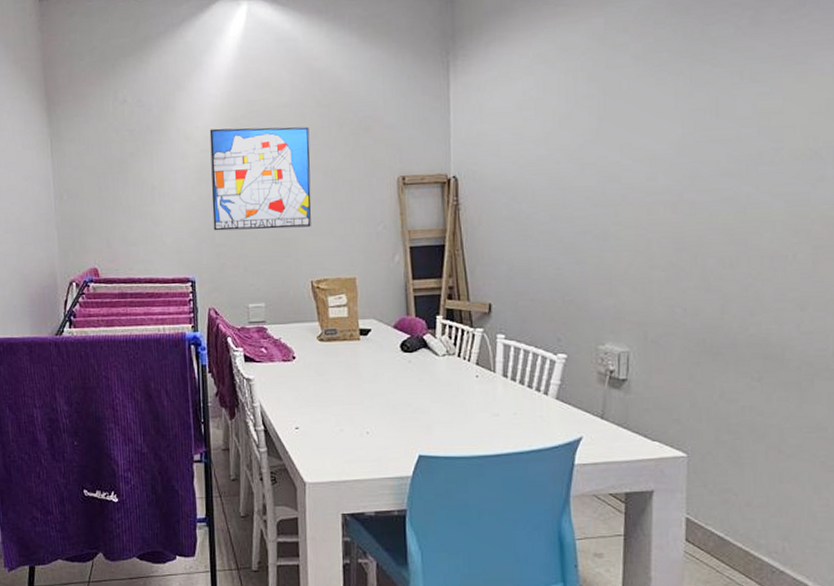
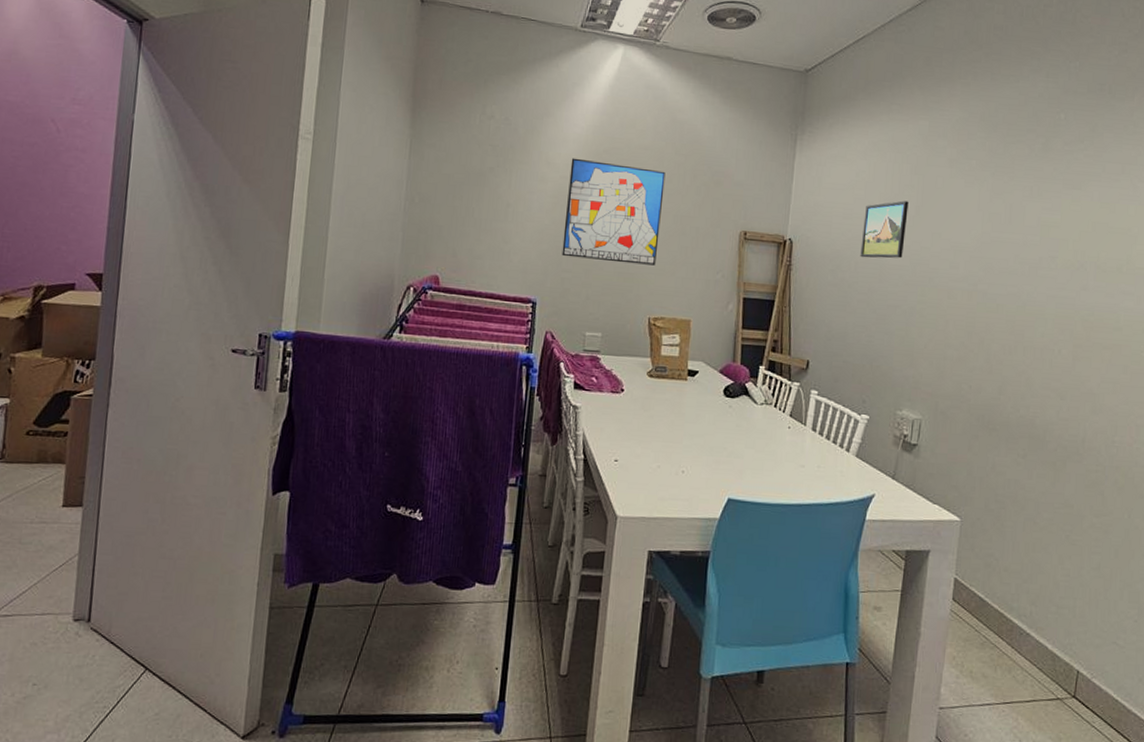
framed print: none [536,113,589,185] -> present [860,200,909,259]

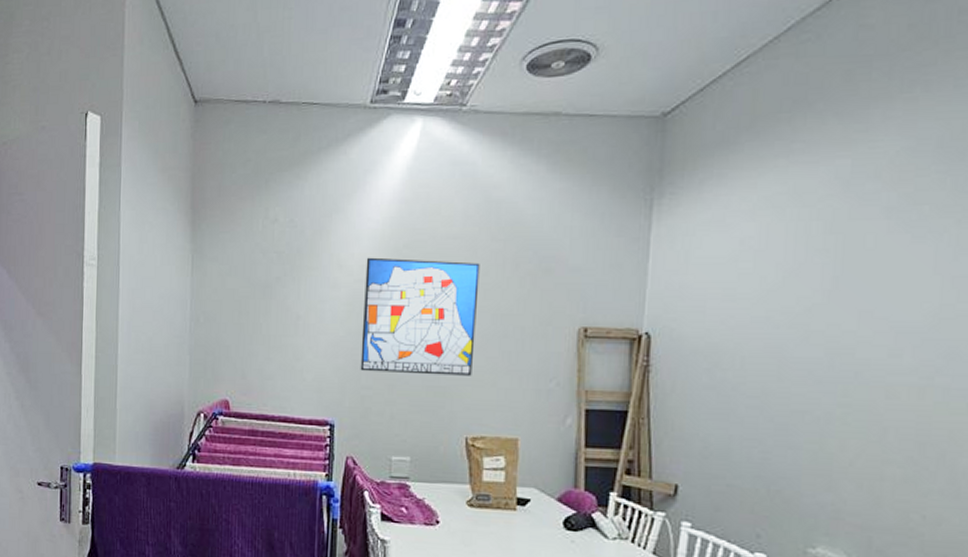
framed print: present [860,200,909,259] -> none [748,271,821,351]

